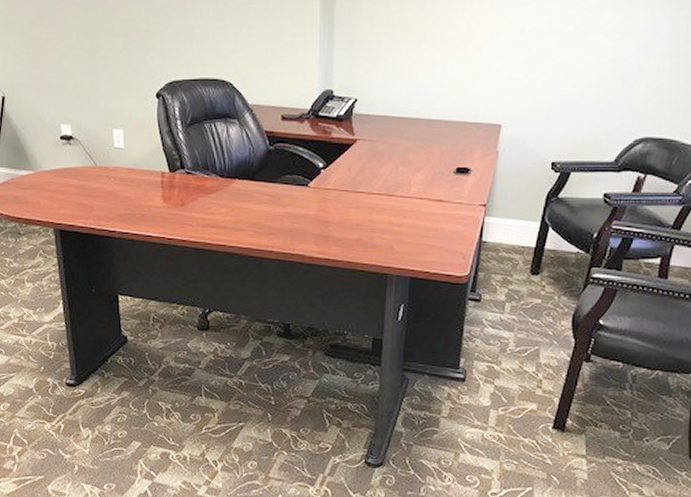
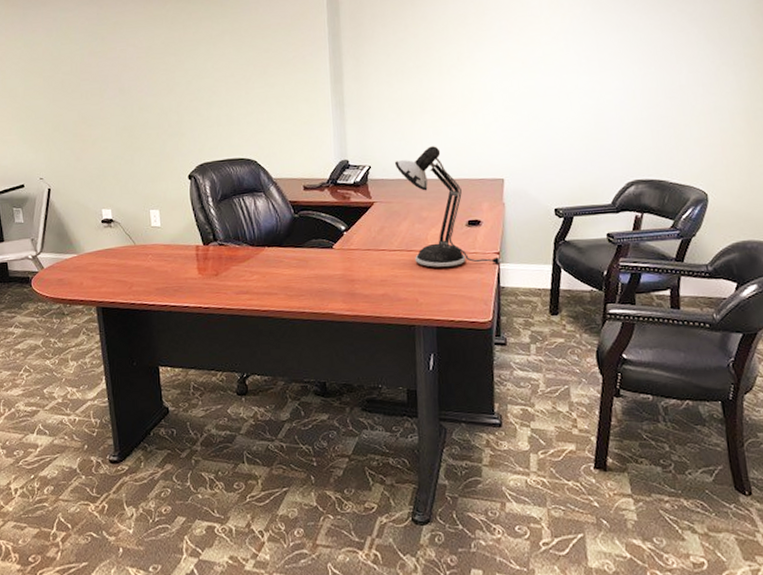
desk lamp: none [384,82,489,217] -> present [395,146,503,267]

